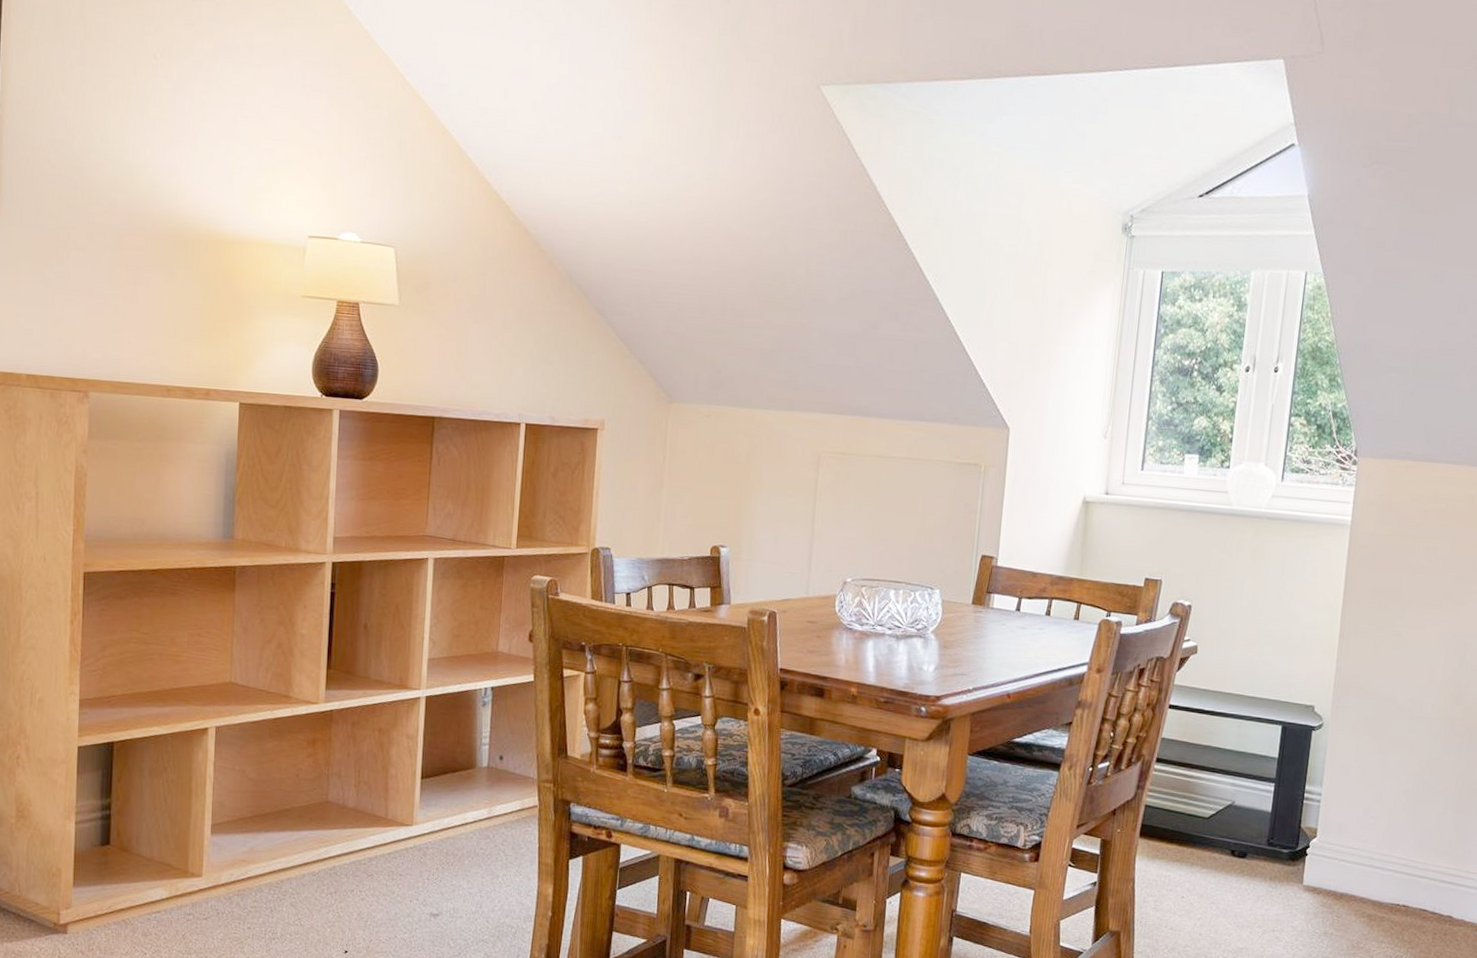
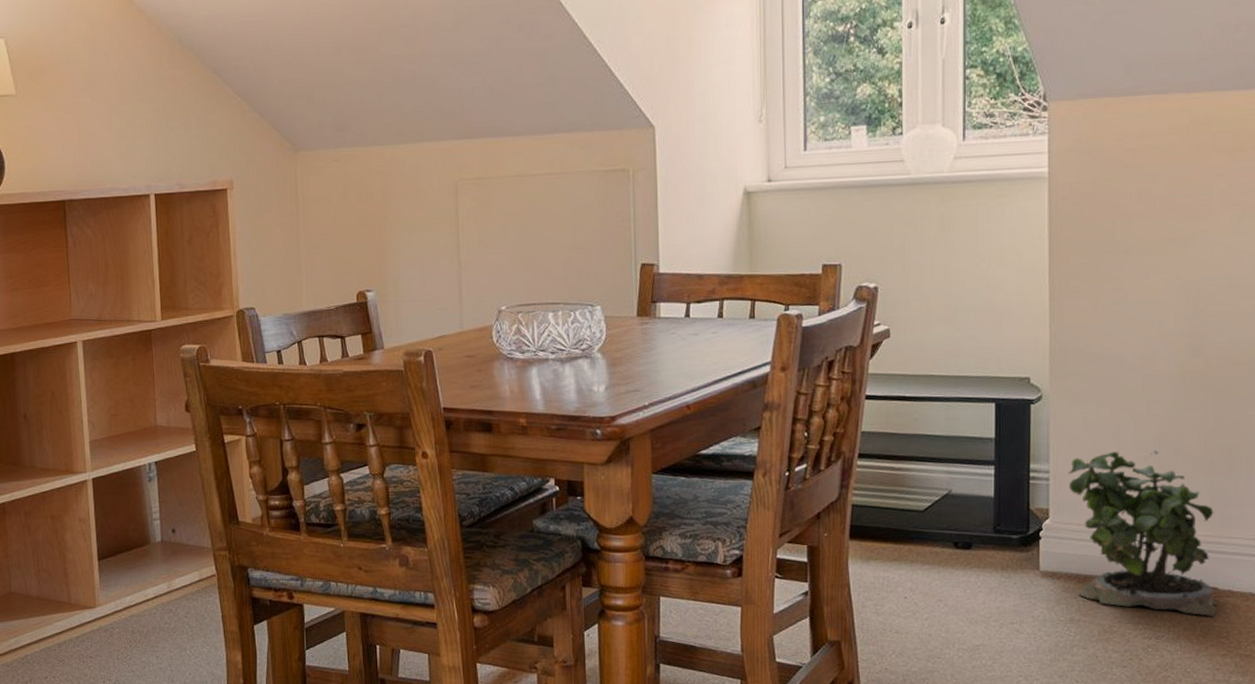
potted plant: none [1334,782,1457,942] -> present [1067,450,1220,616]

